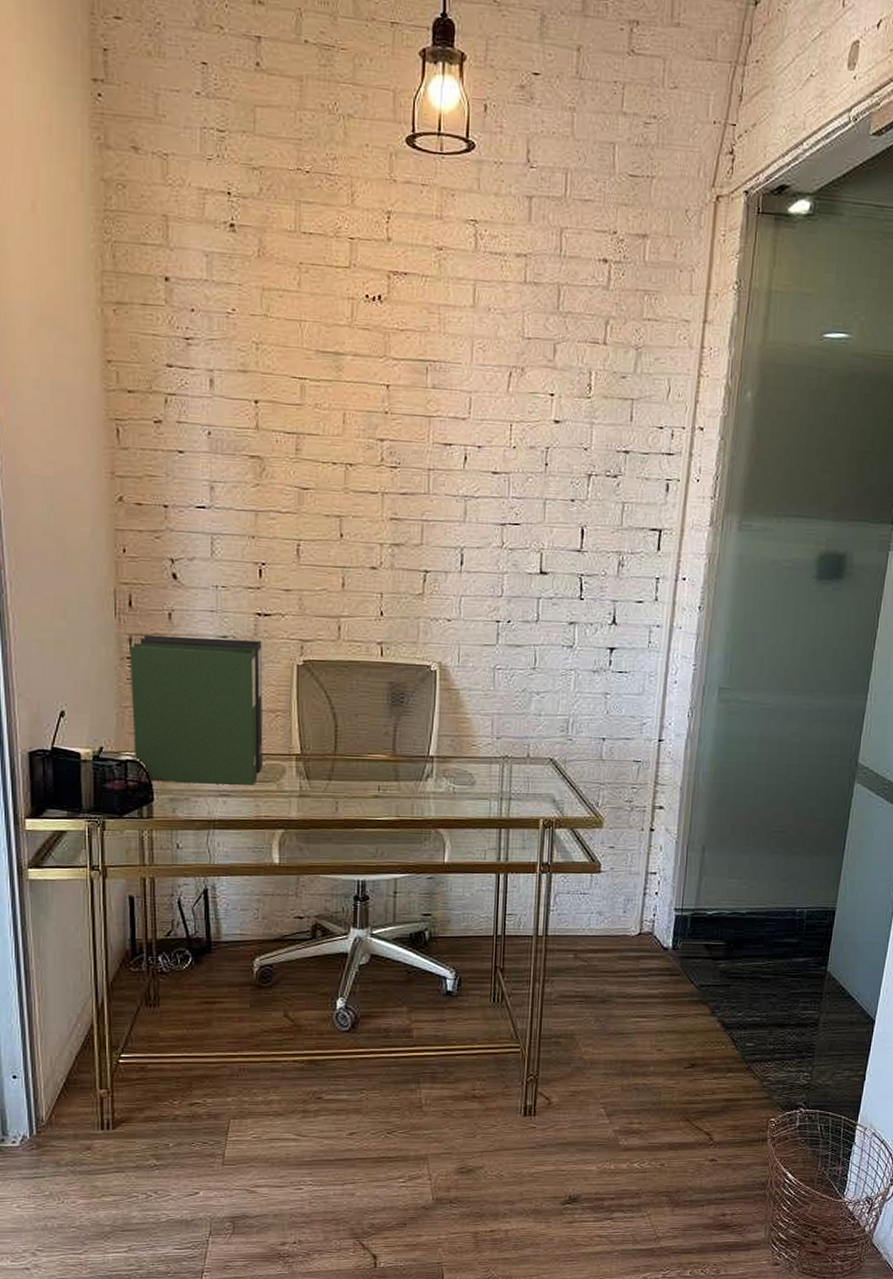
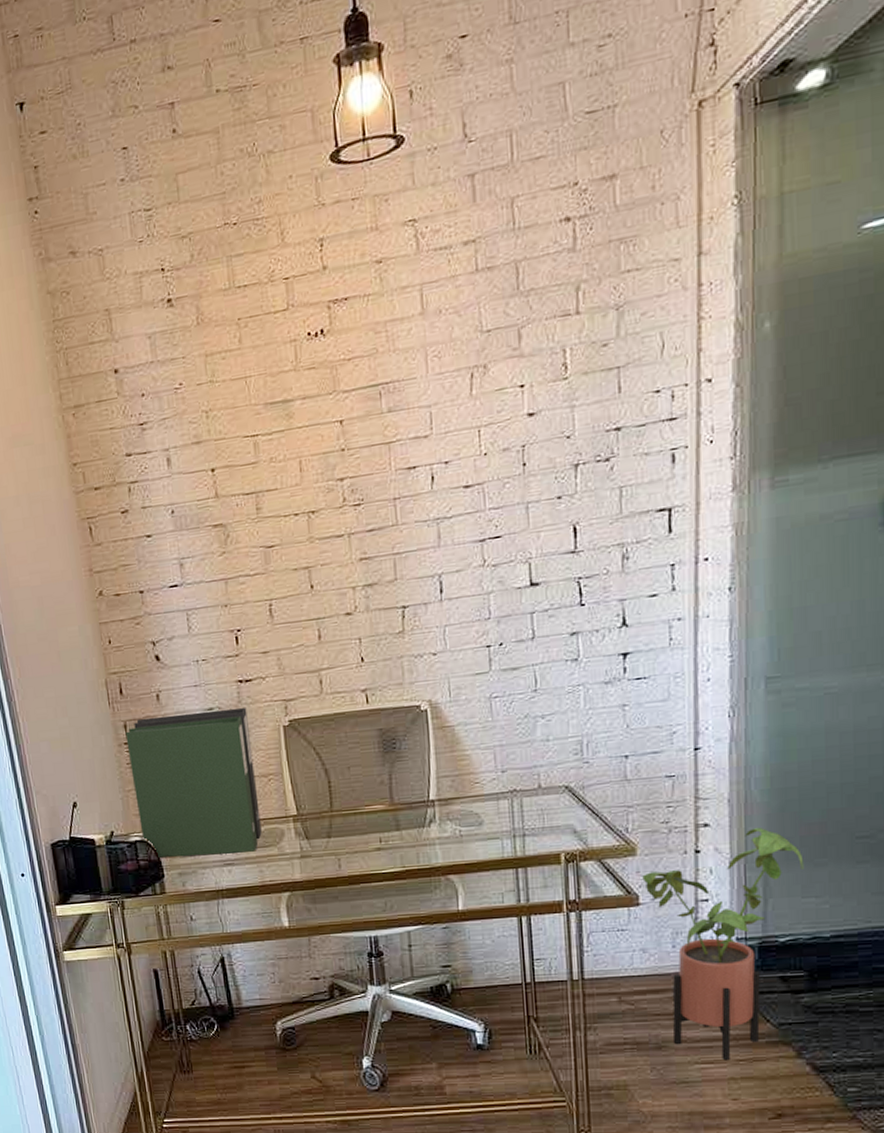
house plant: none [605,815,733,1016] -> present [642,828,804,1061]

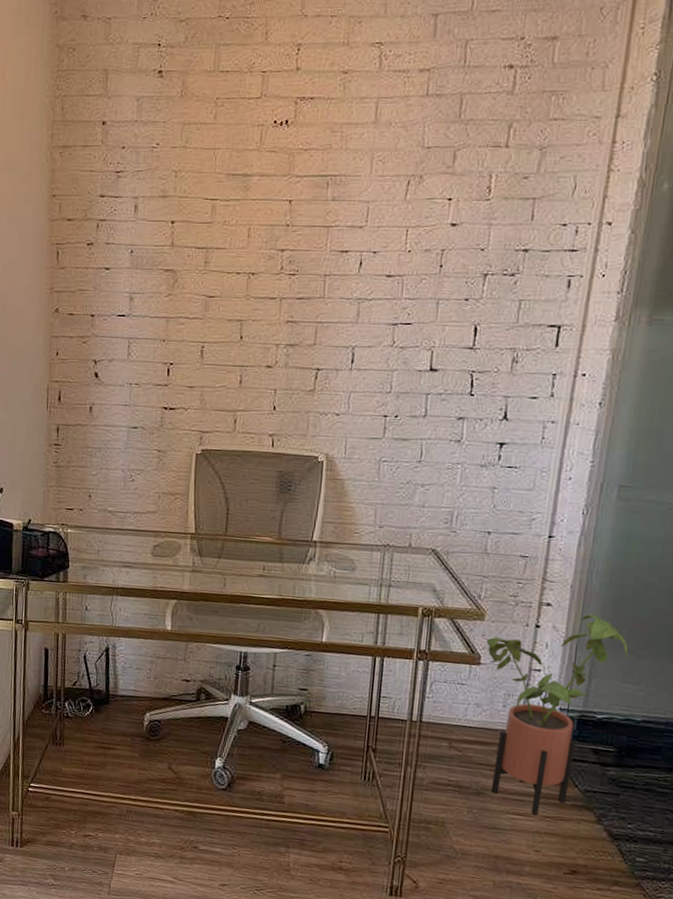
binder: present [125,707,262,858] -> none [55,425,167,559]

